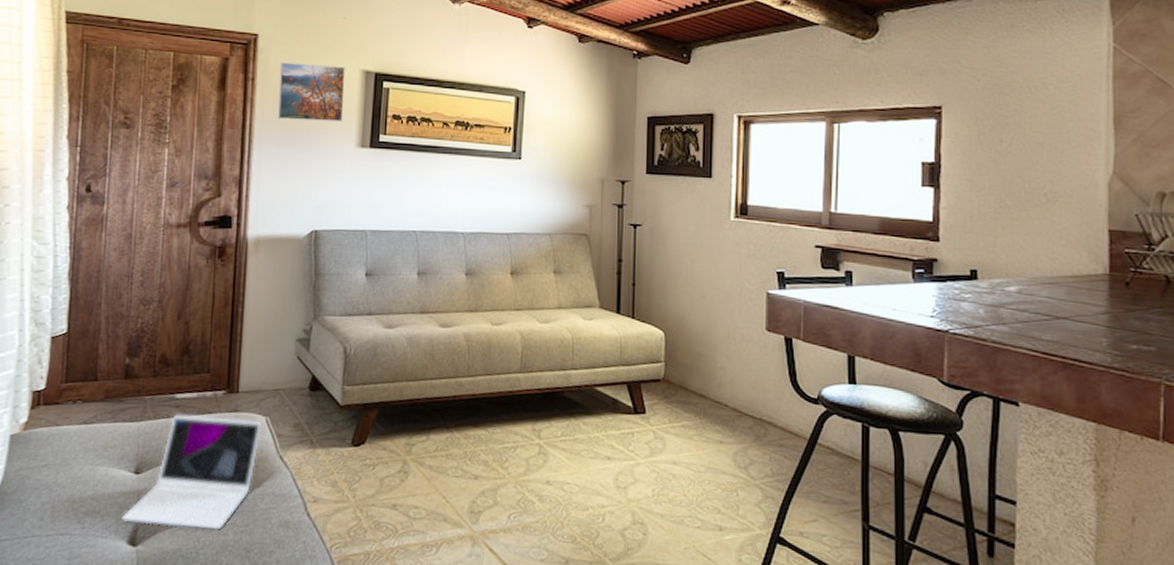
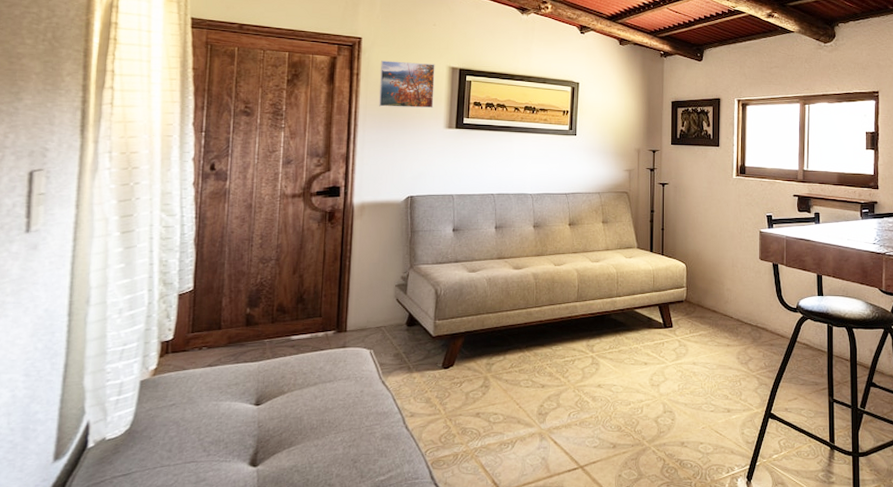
laptop: present [122,414,263,530] -> none [243,353,367,447]

